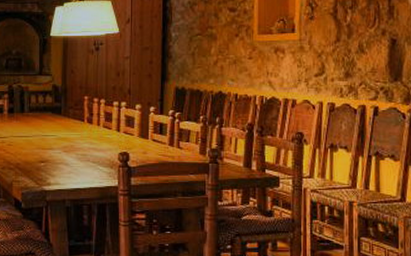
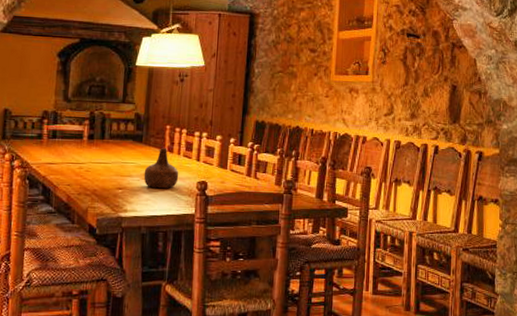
bottle: none [65,119,100,161] -> present [143,148,179,189]

